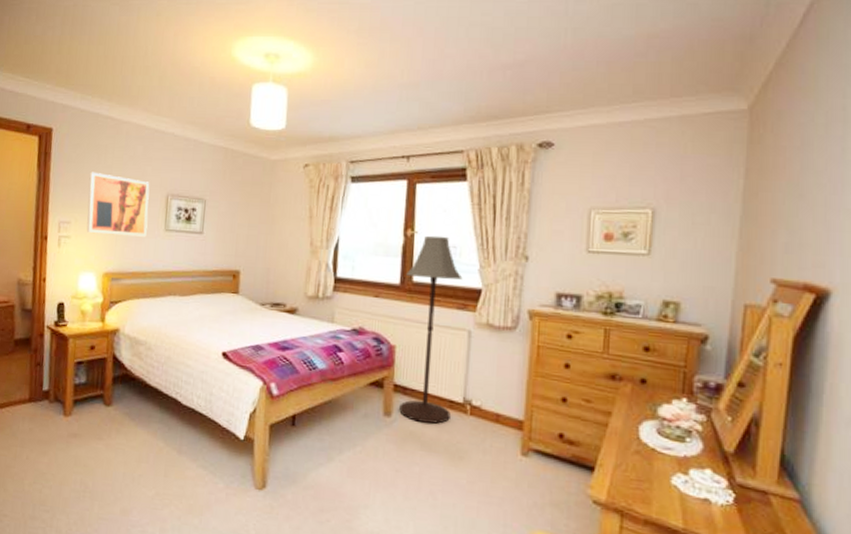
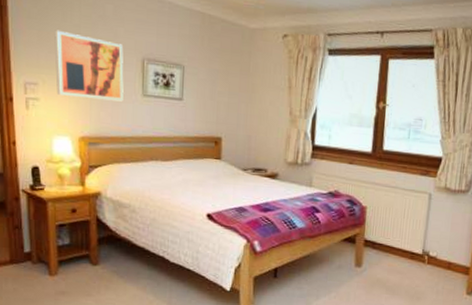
floor lamp: present [399,235,463,424] -> none [368,108,427,272]

